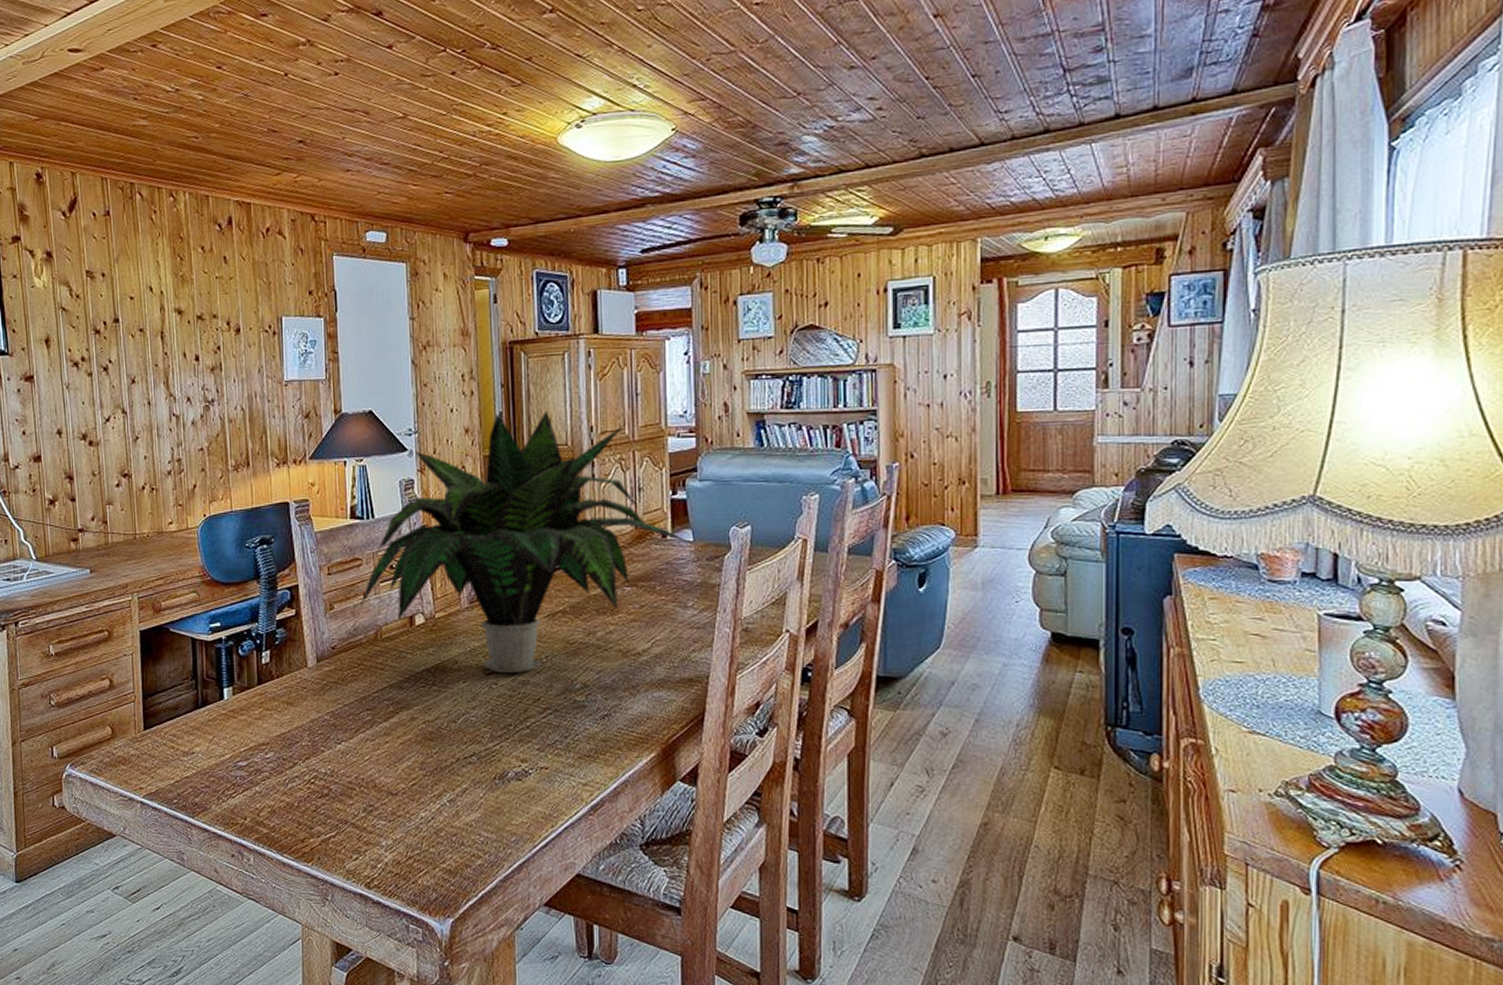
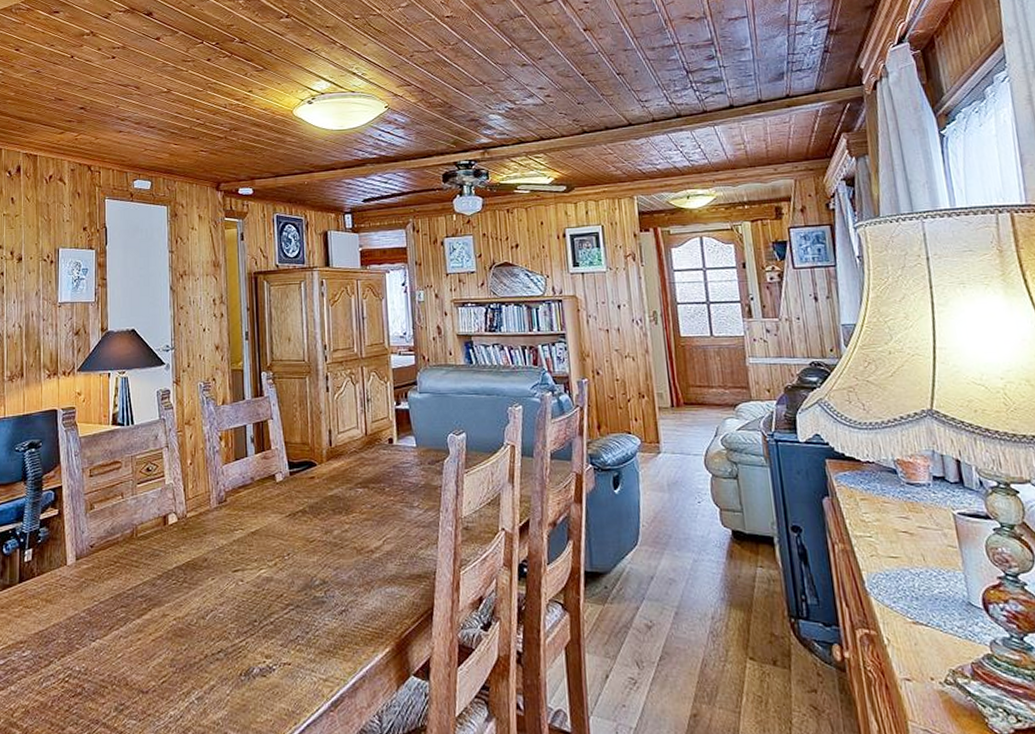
potted plant: present [359,410,697,674] -> none [117,330,420,571]

